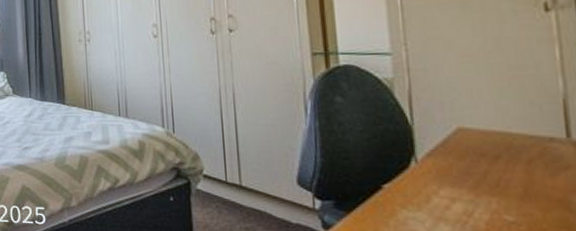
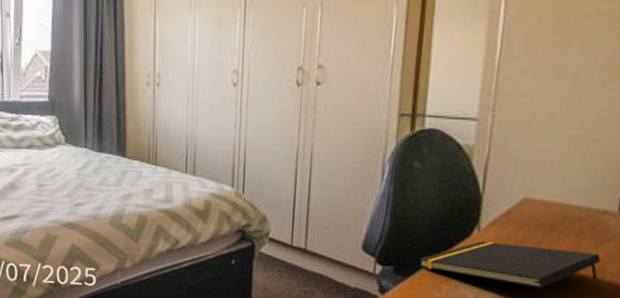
notepad: none [358,172,563,223] -> present [418,240,601,289]

